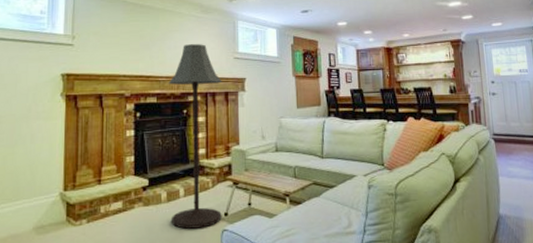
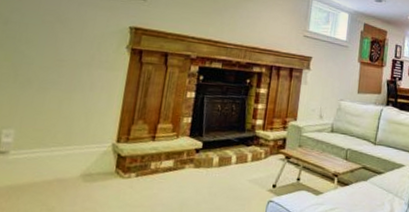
floor lamp: present [168,44,222,229] -> none [220,15,289,197]

